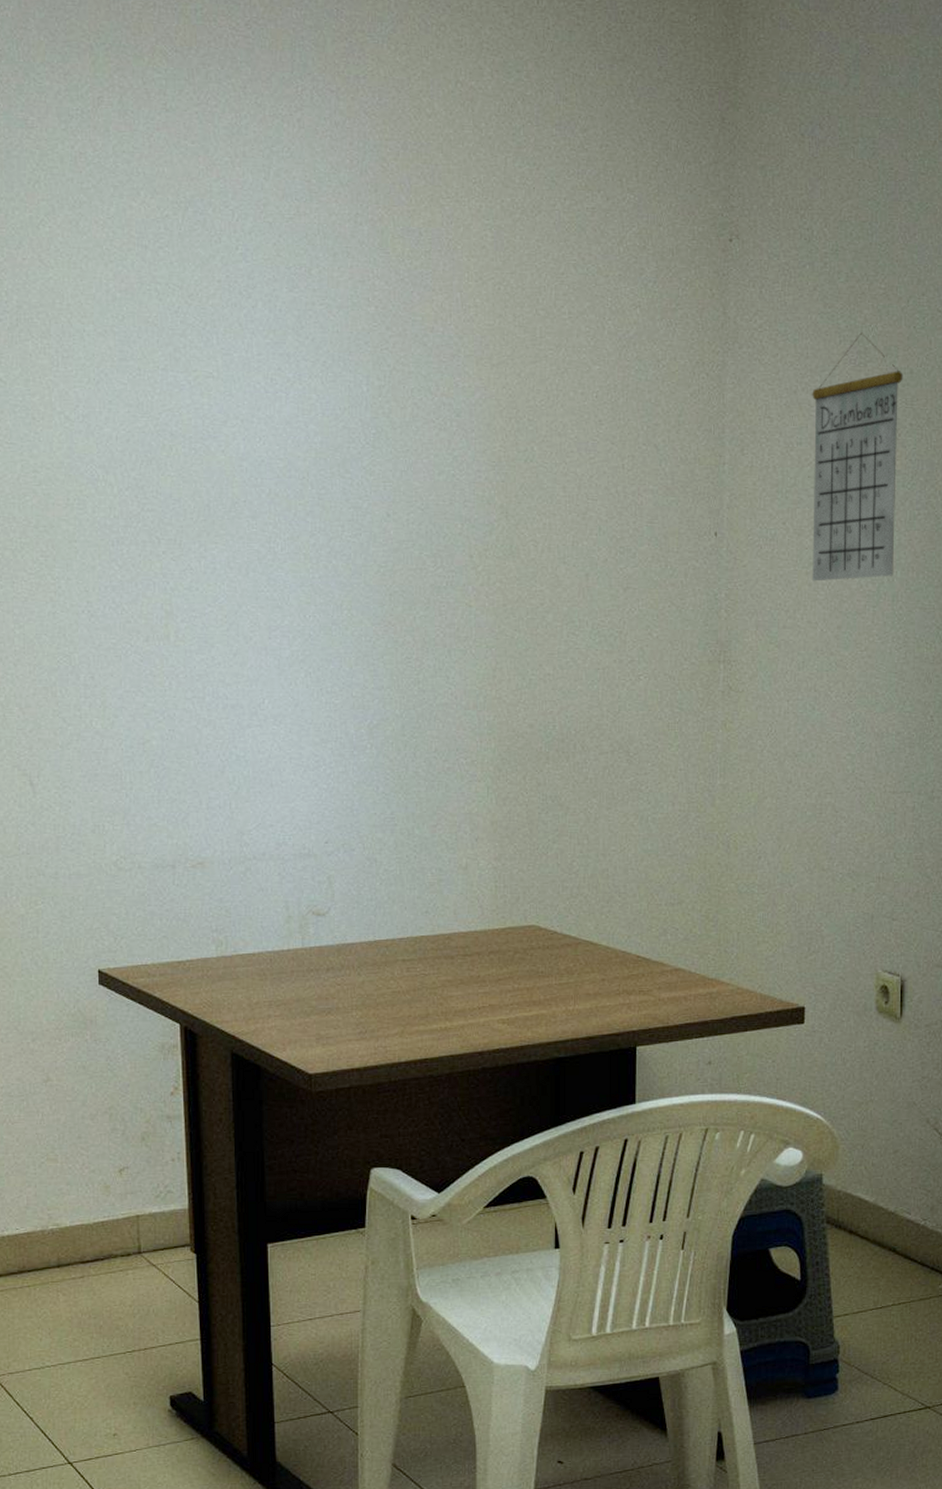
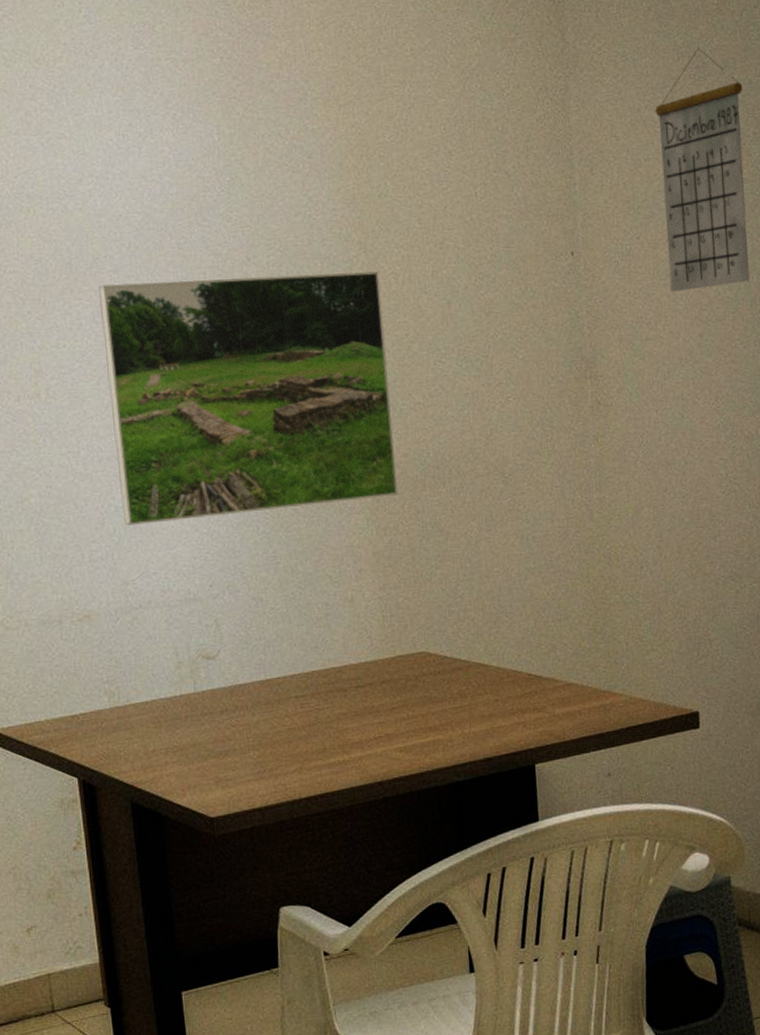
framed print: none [236,530,521,775] -> present [99,271,399,526]

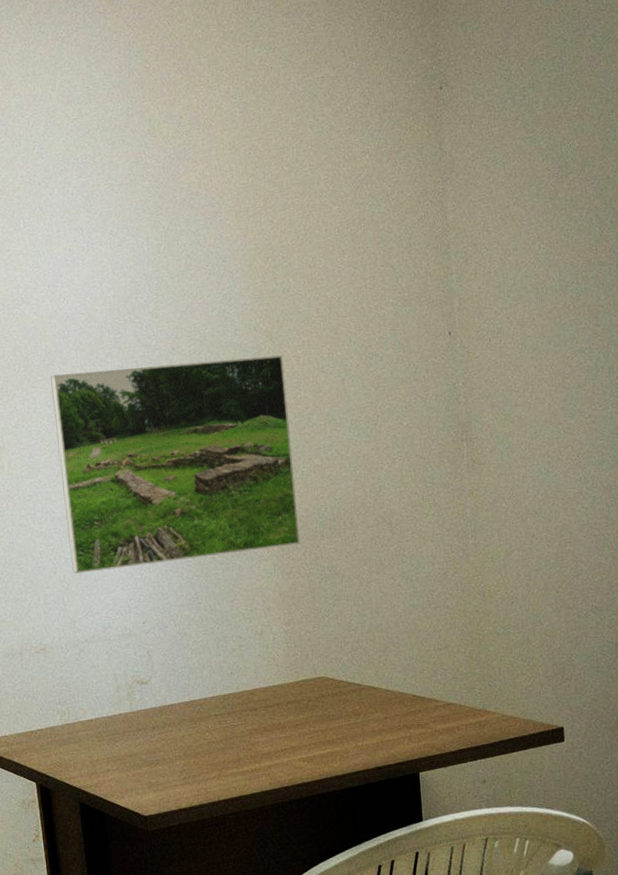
calendar: present [655,48,750,293] -> none [522,150,608,364]

